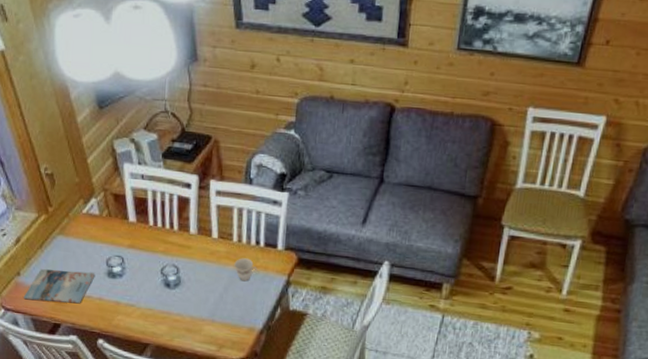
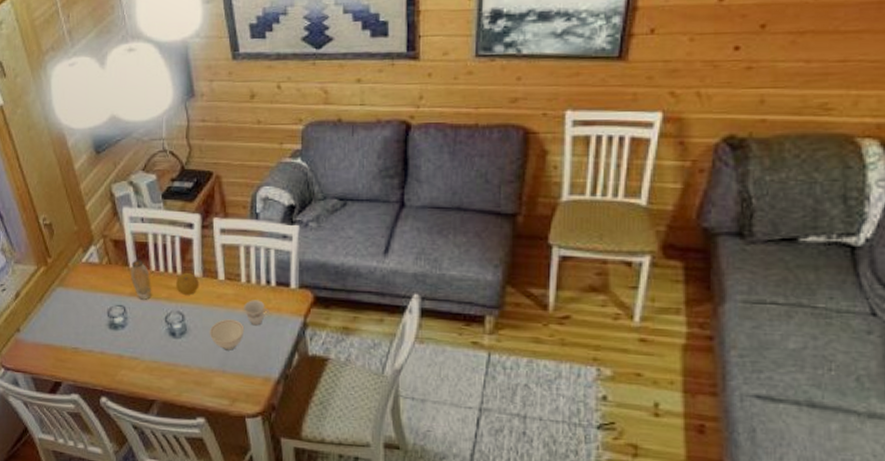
magazine: present [23,269,95,304] -> none [23,324,97,359]
vase: none [130,214,150,252] -> present [131,260,152,300]
fruit: none [172,230,194,250] -> present [176,273,199,295]
bowl: none [201,274,234,303] -> present [209,319,245,351]

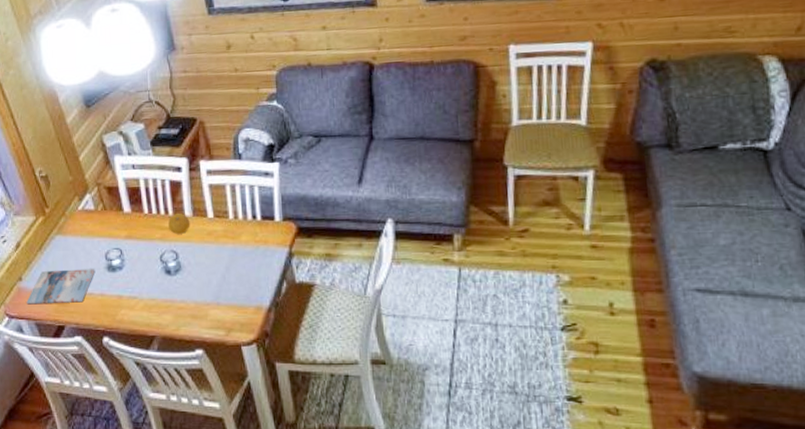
magazine: none [23,324,97,359] -> present [26,269,95,305]
vase: present [131,260,152,300] -> none [125,204,146,242]
bowl: present [209,319,245,351] -> none [202,254,235,284]
teacup: present [244,300,269,326] -> none [233,234,257,259]

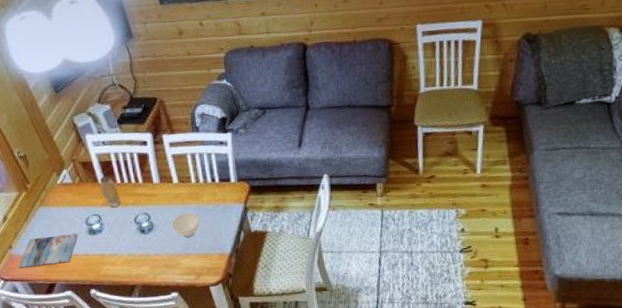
vase: none [125,204,146,242] -> present [100,176,121,208]
fruit: present [168,214,190,234] -> none [139,181,159,199]
bowl: none [202,254,235,284] -> present [171,212,200,238]

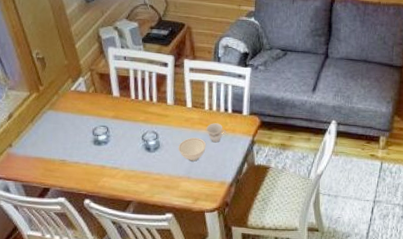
magazine: present [18,233,78,269] -> none [15,140,83,169]
vase: present [100,176,121,208] -> none [114,90,132,122]
teacup: none [196,195,217,215] -> present [206,123,226,143]

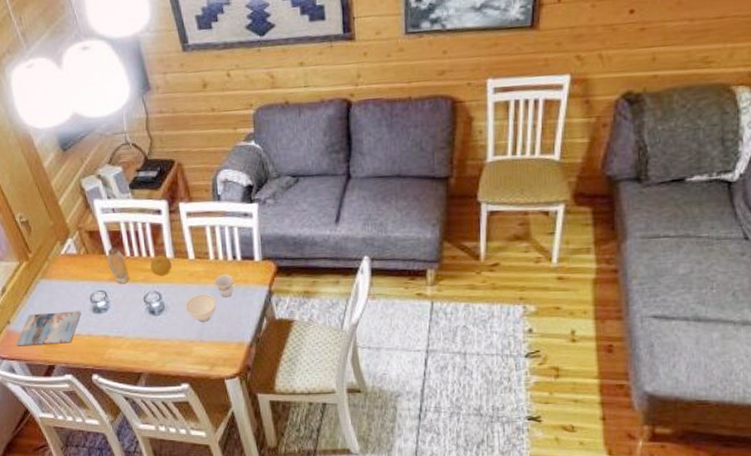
magazine: none [15,140,83,169] -> present [16,311,81,347]
vase: none [114,90,132,122] -> present [107,247,129,284]
fruit: none [152,101,171,118] -> present [150,256,172,276]

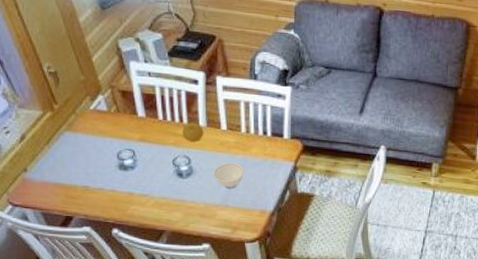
magazine: present [16,311,81,347] -> none [32,164,107,197]
vase: present [107,247,129,284] -> none [139,109,160,145]
teacup: present [214,274,238,298] -> none [244,147,266,169]

